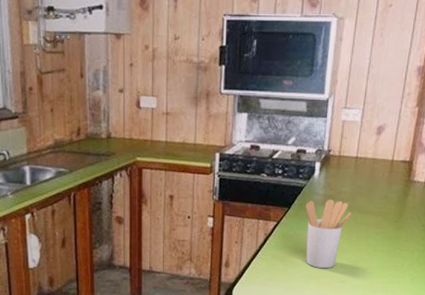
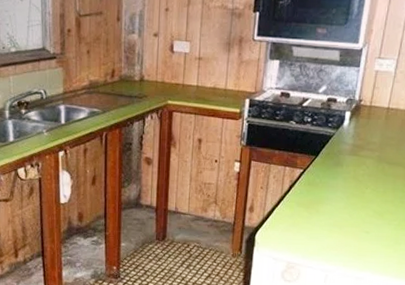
utensil holder: present [305,199,351,269] -> none [331,149,379,219]

